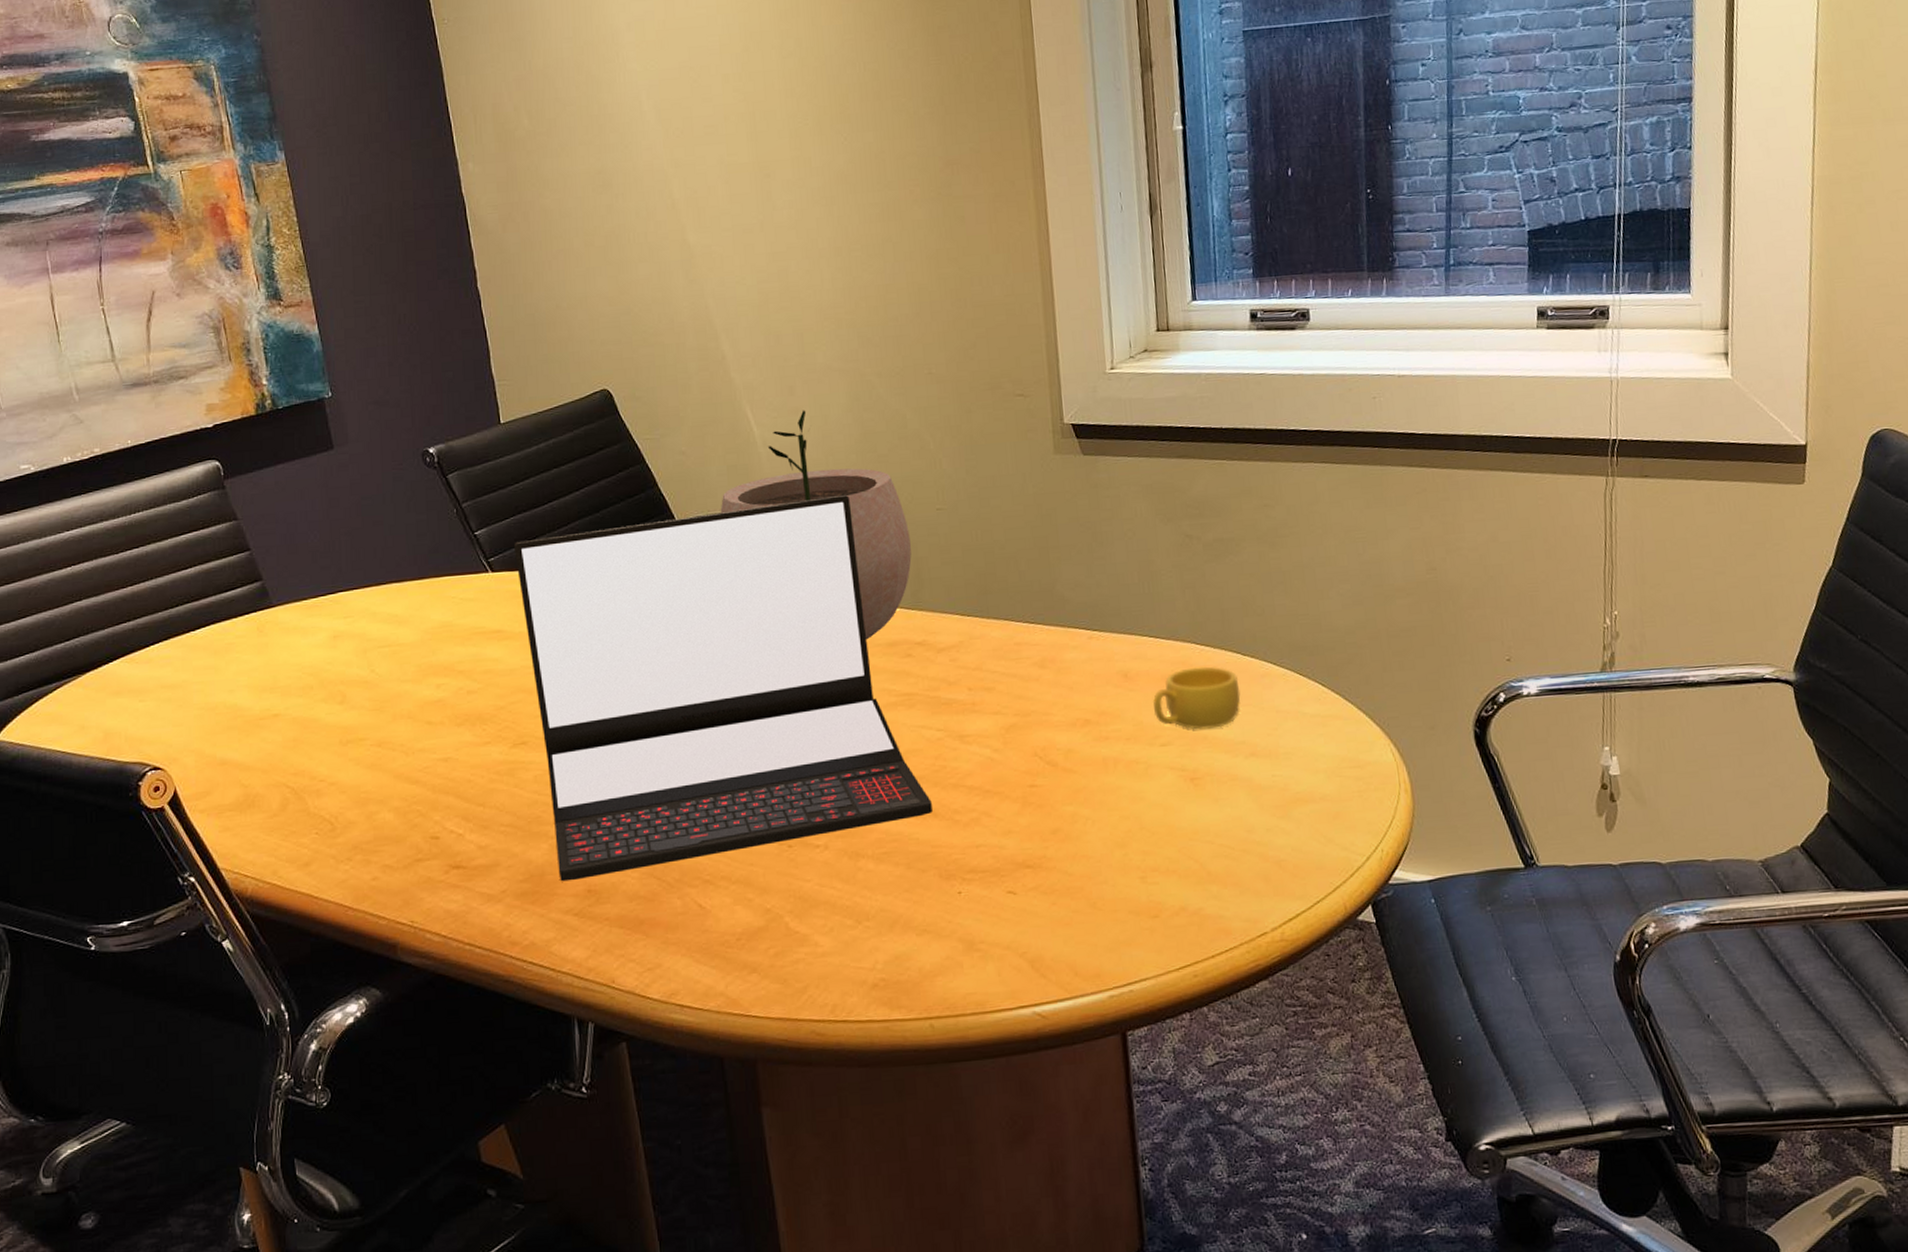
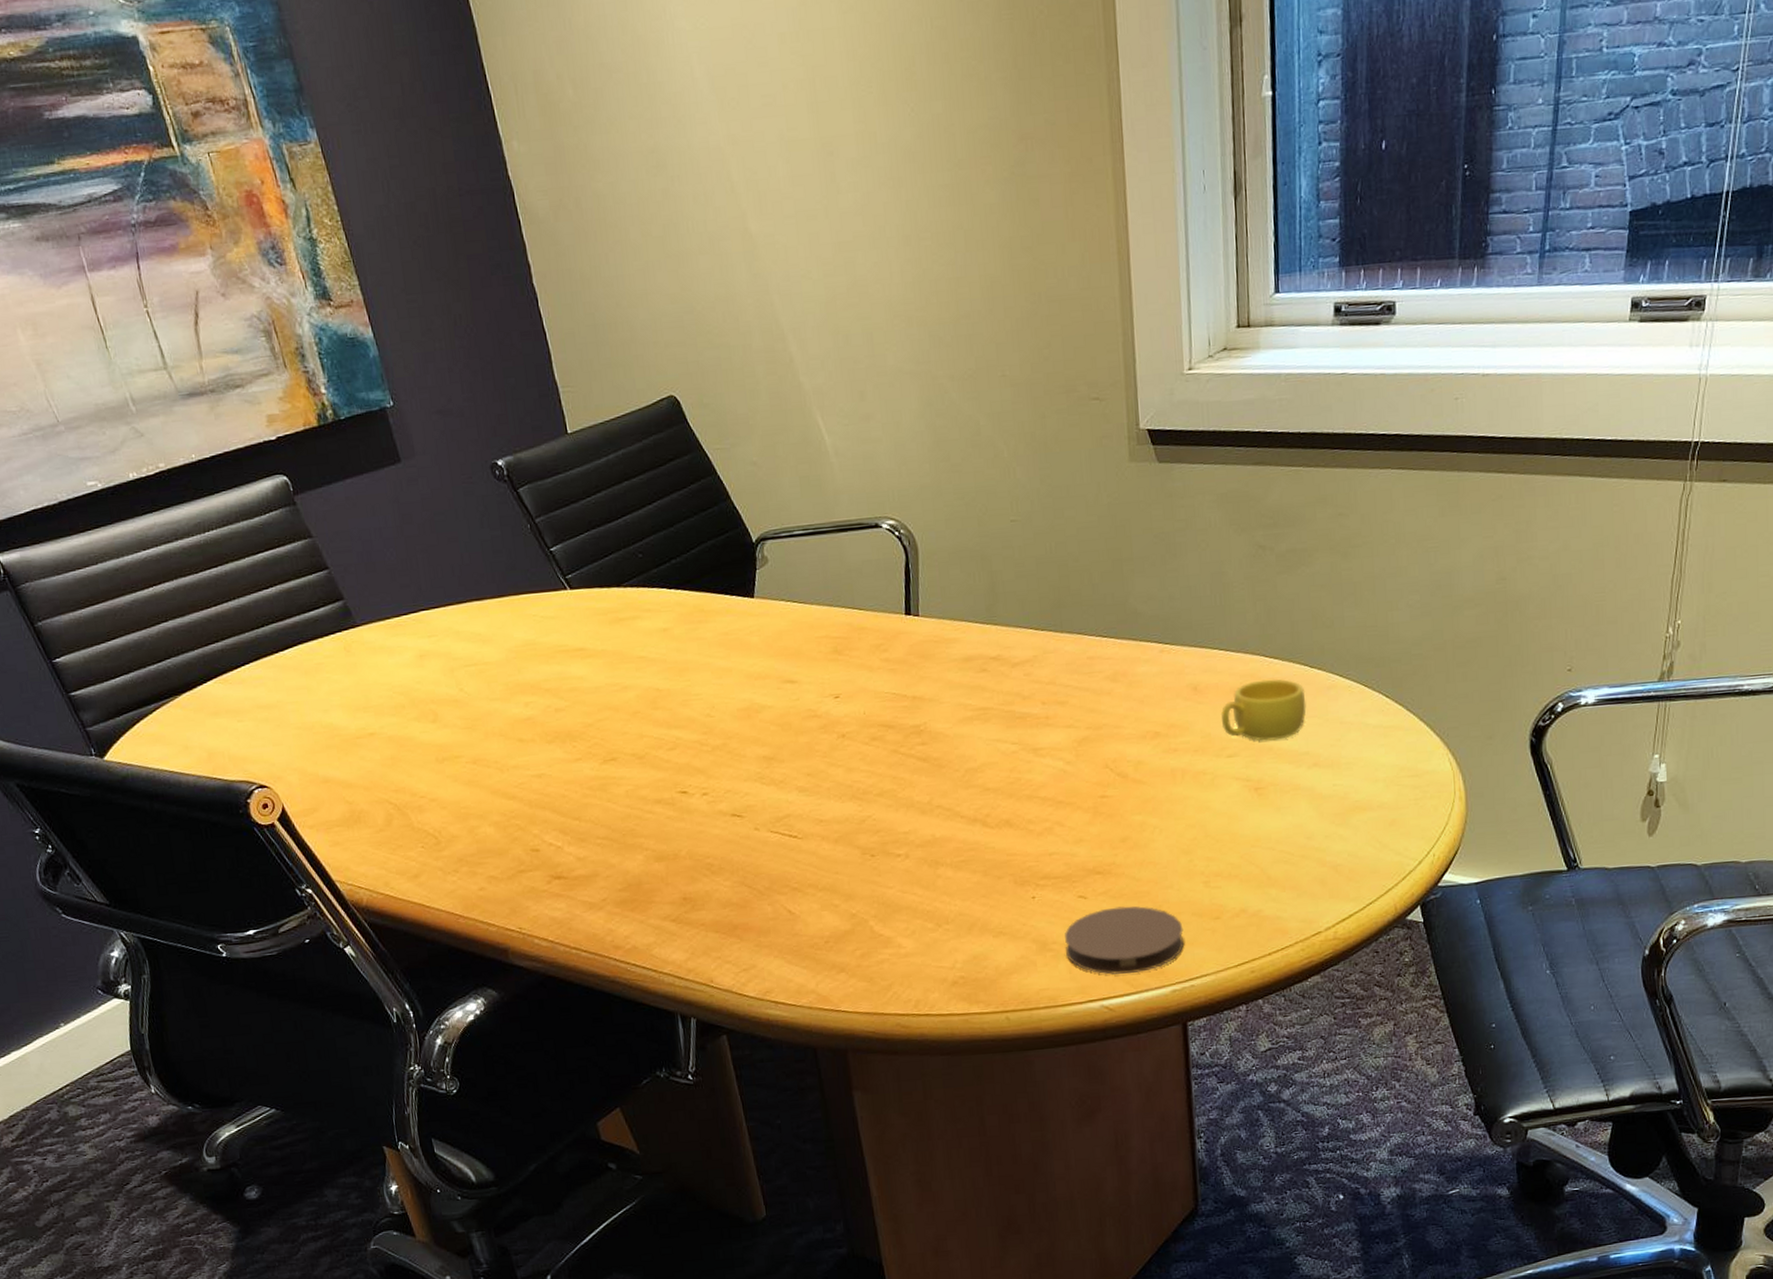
laptop: present [514,494,933,882] -> none [590,506,1008,890]
plant pot: present [720,410,912,640] -> none [794,416,986,655]
coaster: none [993,902,1121,978] -> present [1065,906,1185,975]

